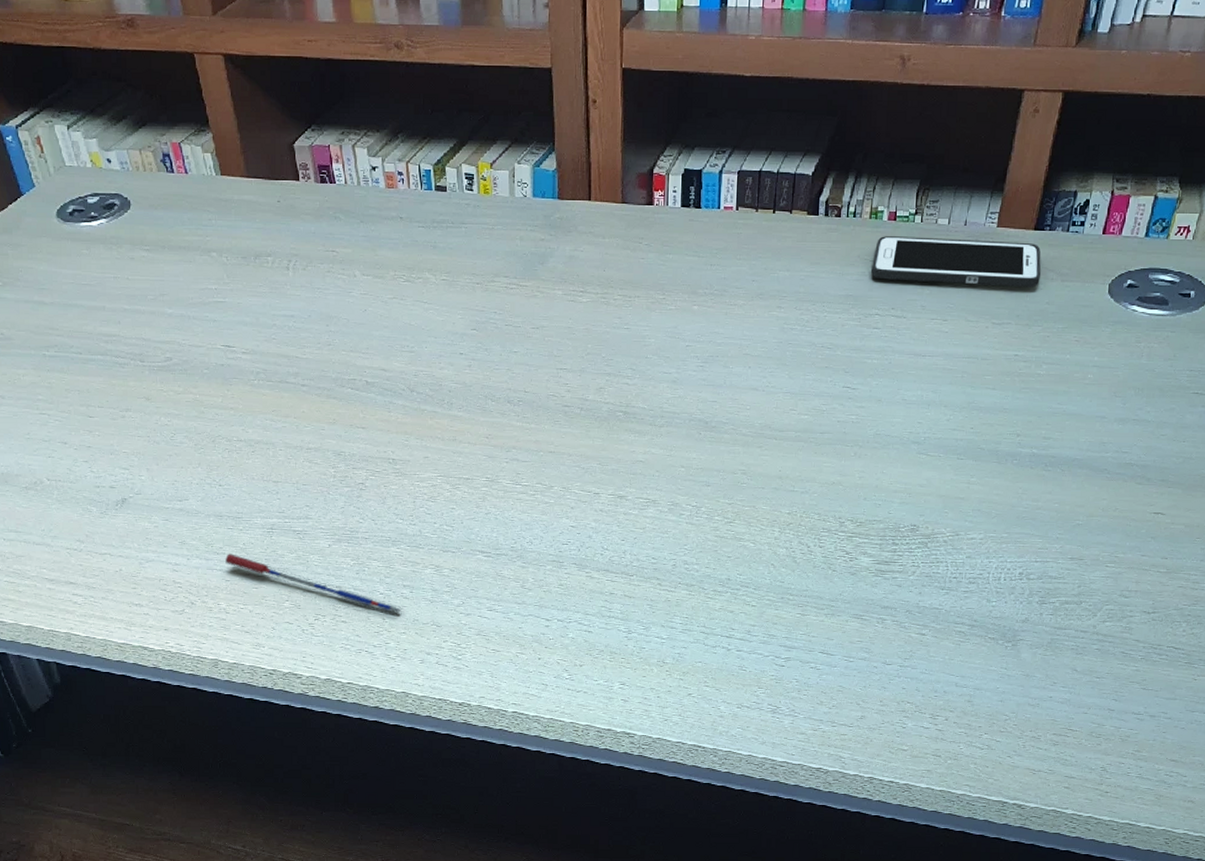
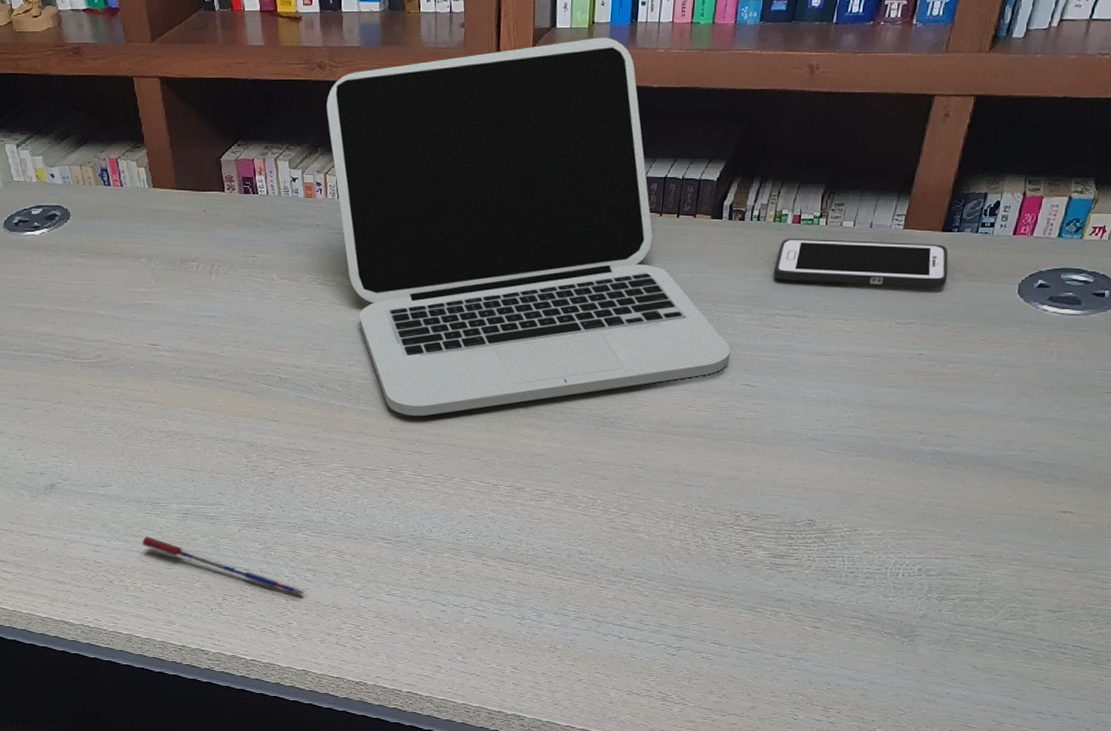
laptop: none [406,22,831,421] -> present [326,37,731,416]

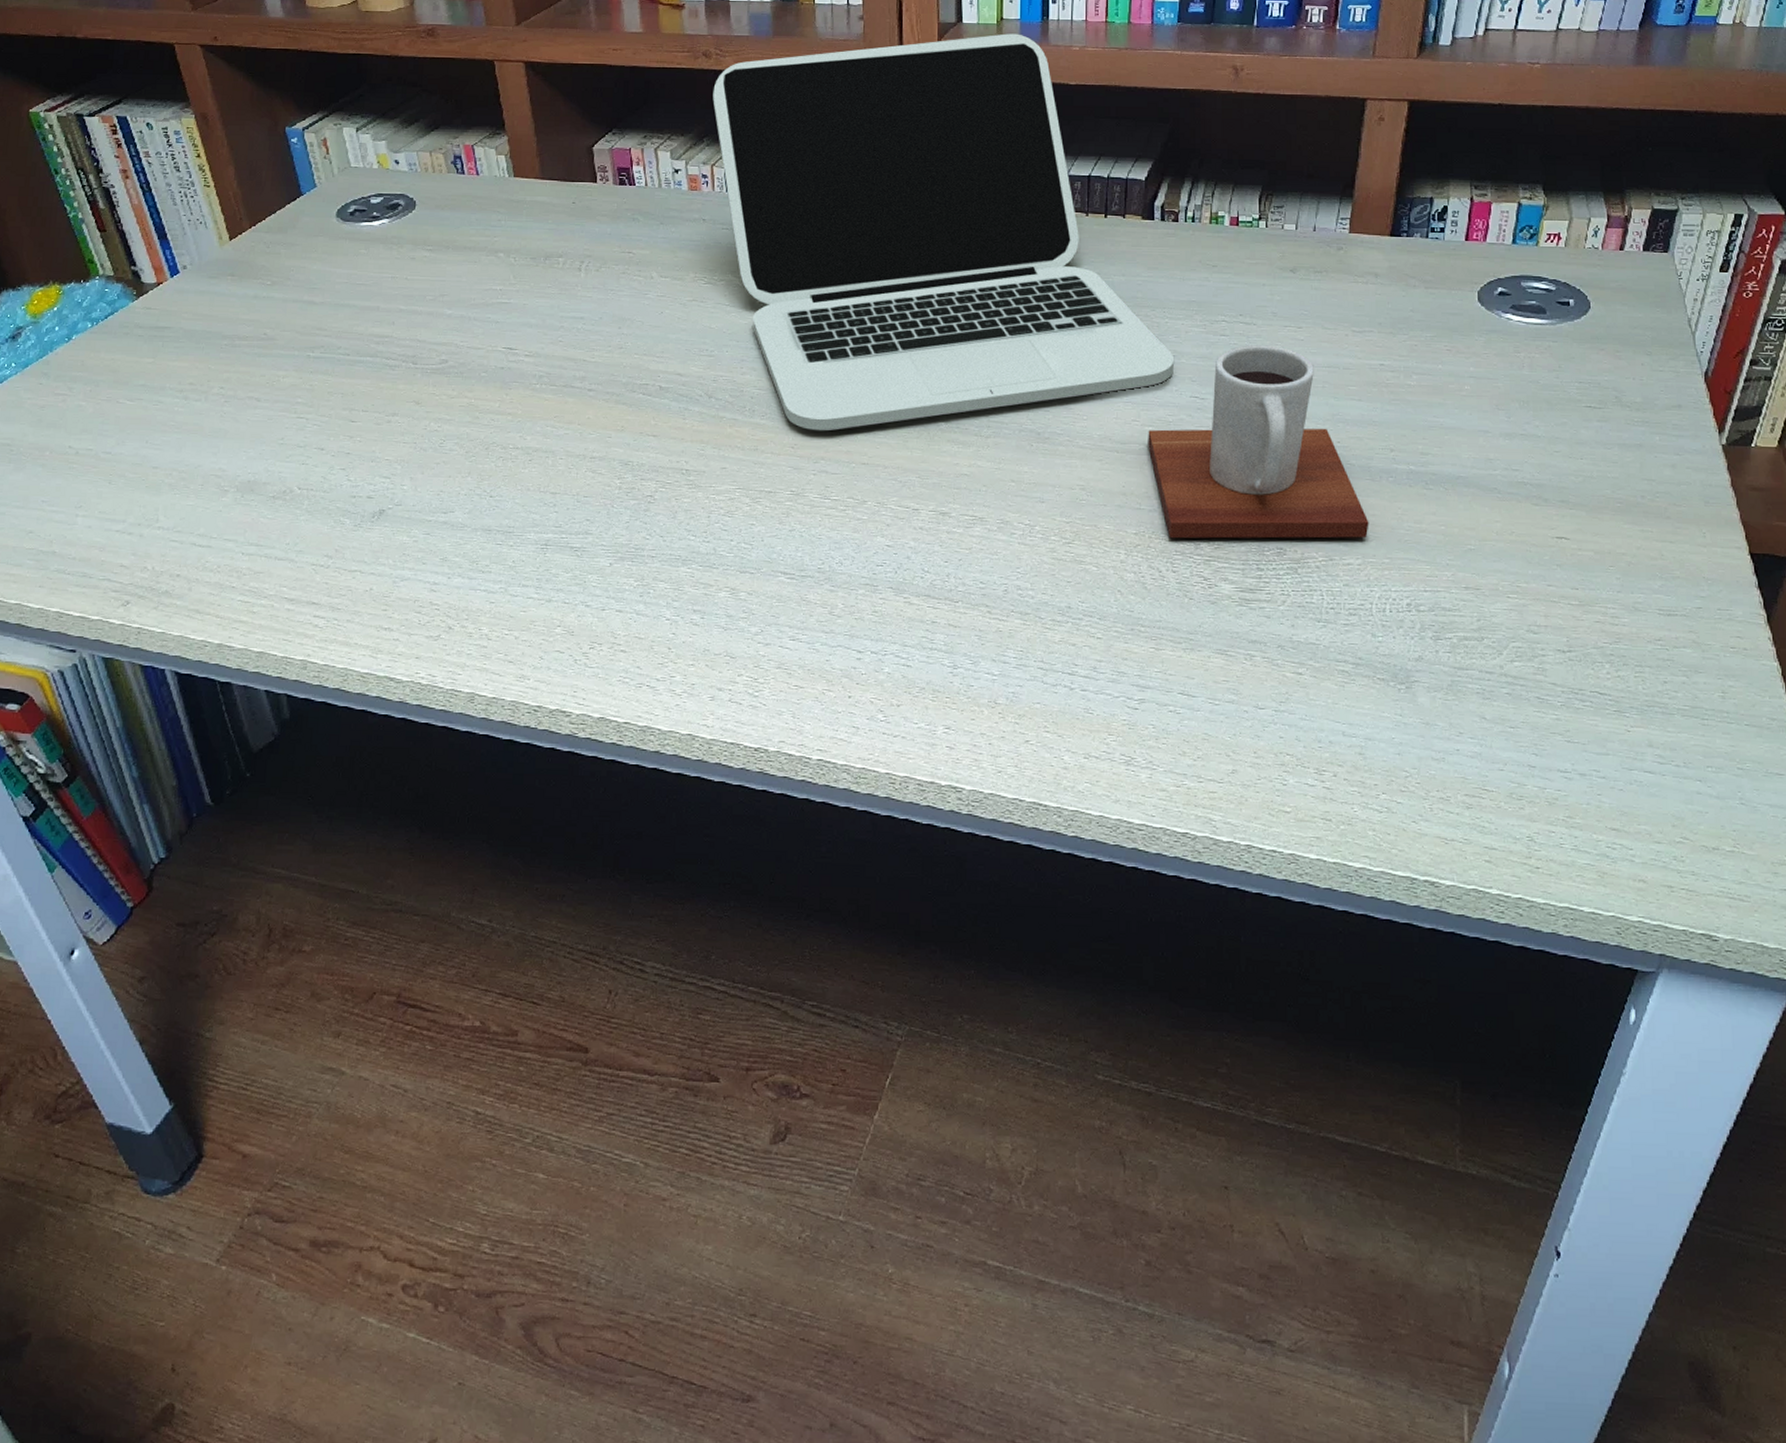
pen: present [142,536,306,598] -> none [491,572,692,646]
mug: none [700,336,893,512] -> present [1148,345,1369,539]
cell phone: present [774,239,949,287] -> none [1215,241,1401,294]

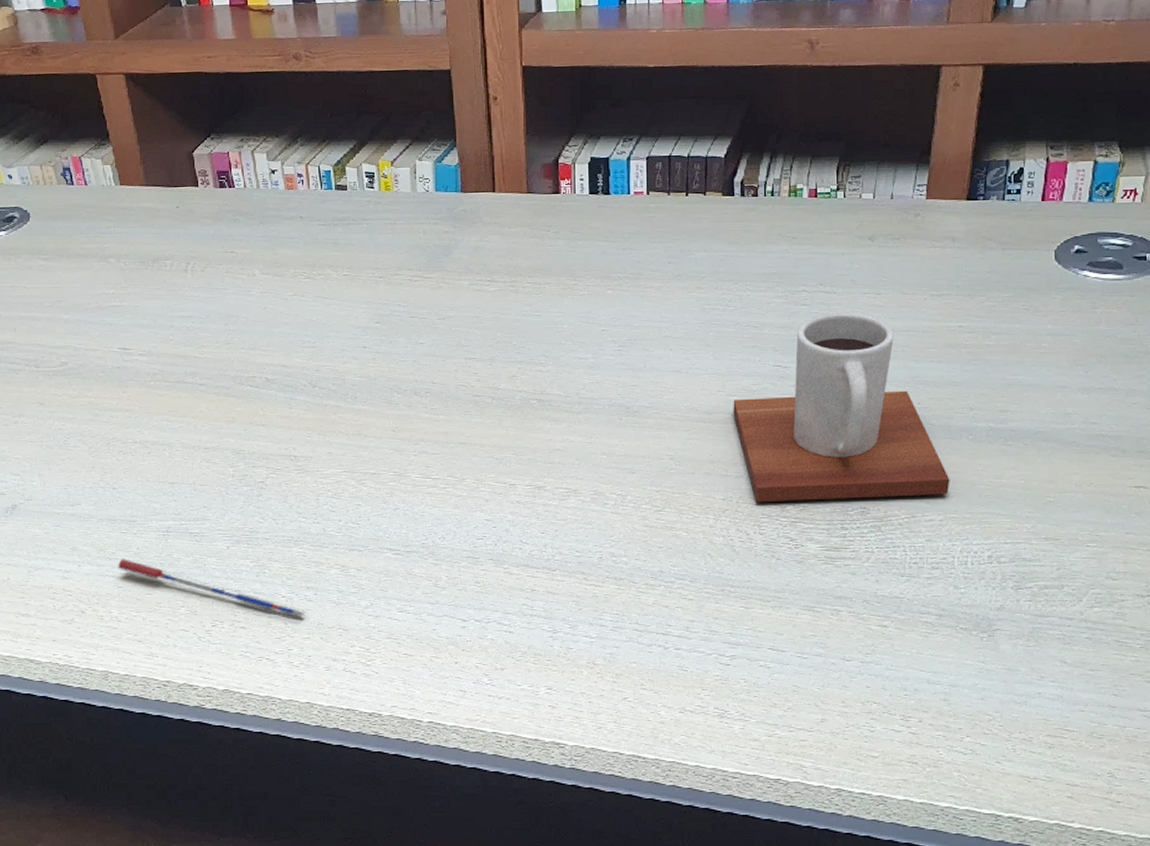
pen: none [491,572,692,646] -> present [118,559,307,621]
laptop: present [713,33,1175,430] -> none [304,20,758,413]

